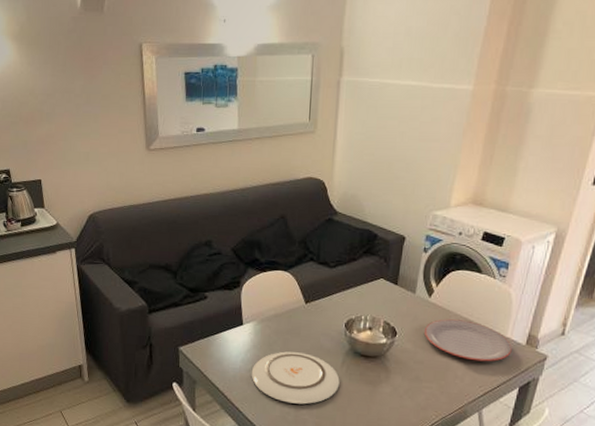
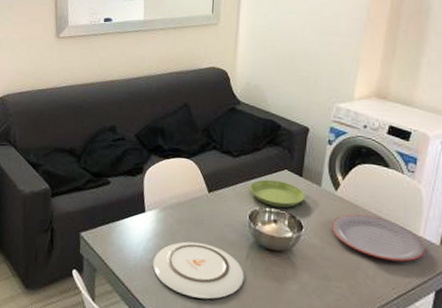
saucer: none [345,288,400,316] -> present [249,179,305,208]

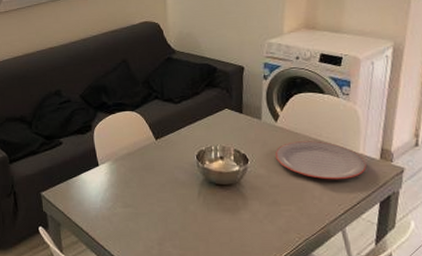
plate: present [152,241,244,300] -> none [111,187,199,238]
saucer: present [249,179,305,208] -> none [193,120,248,144]

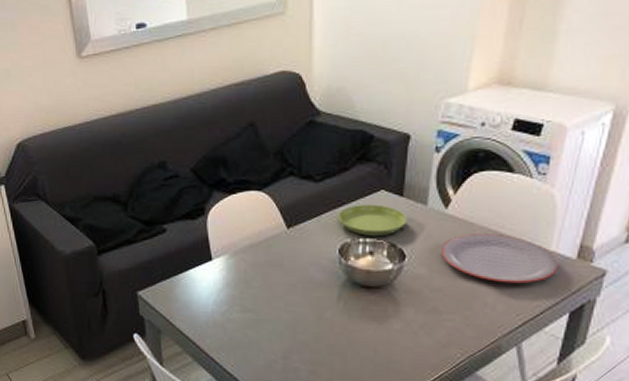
saucer: none [193,120,248,144] -> present [337,204,408,236]

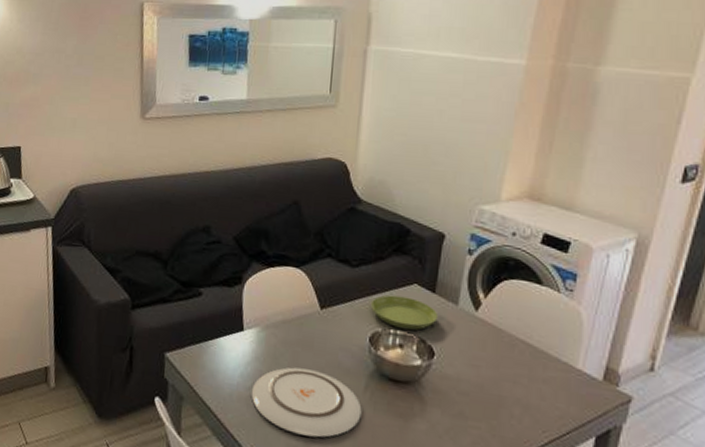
plate: none [226,288,336,350] -> present [251,367,362,438]
plate: present [440,233,558,284] -> none [469,339,585,400]

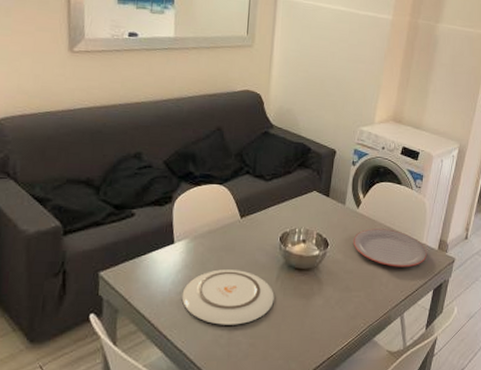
saucer: present [370,295,439,330] -> none [280,201,332,227]
plate: none [469,339,585,400] -> present [352,228,427,268]

